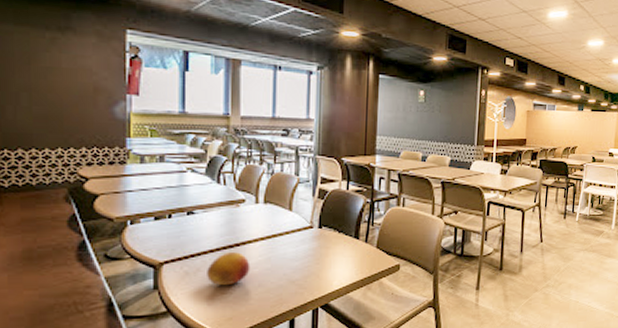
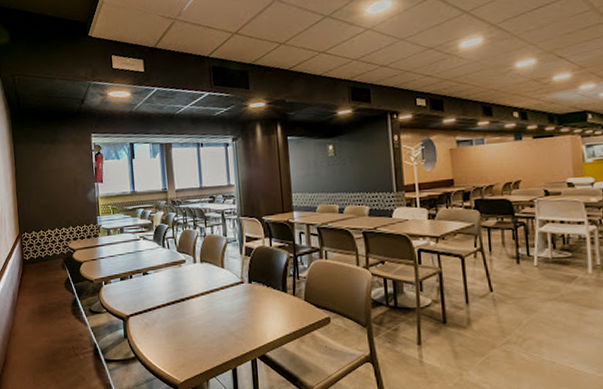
fruit: present [207,252,250,286] -> none [161,306,195,336]

